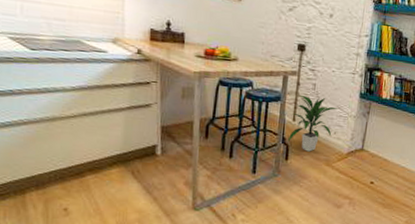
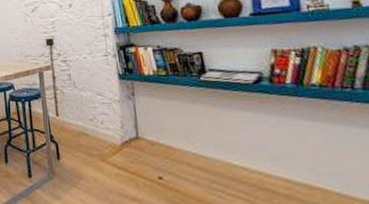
indoor plant: present [287,96,338,152] -> none [54,87,99,148]

